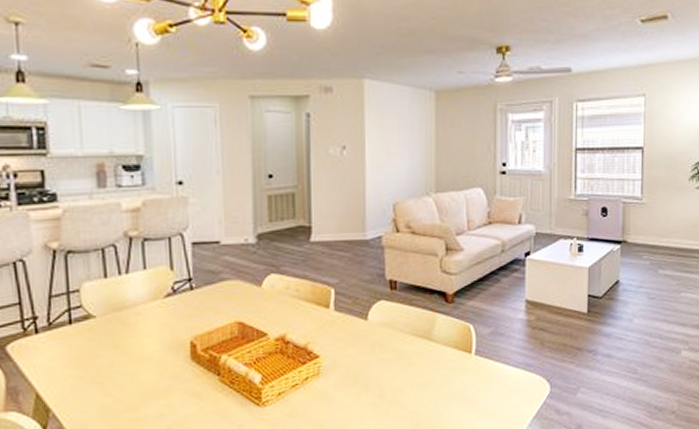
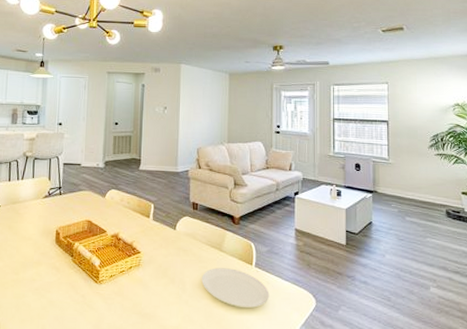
plate: none [405,361,494,409] -> present [201,268,270,309]

